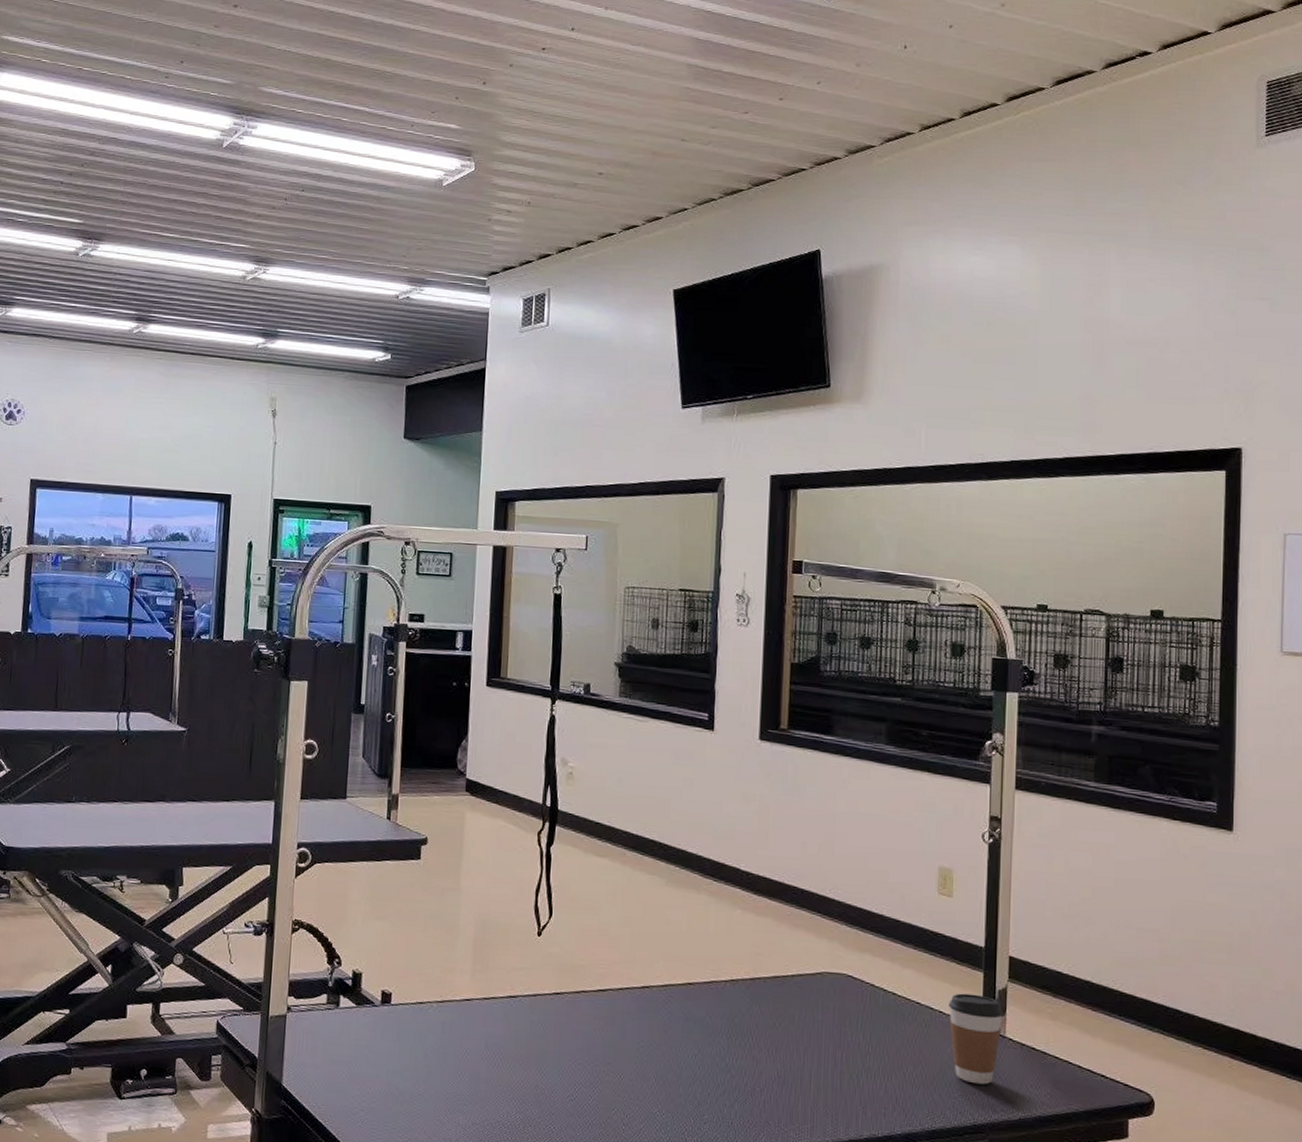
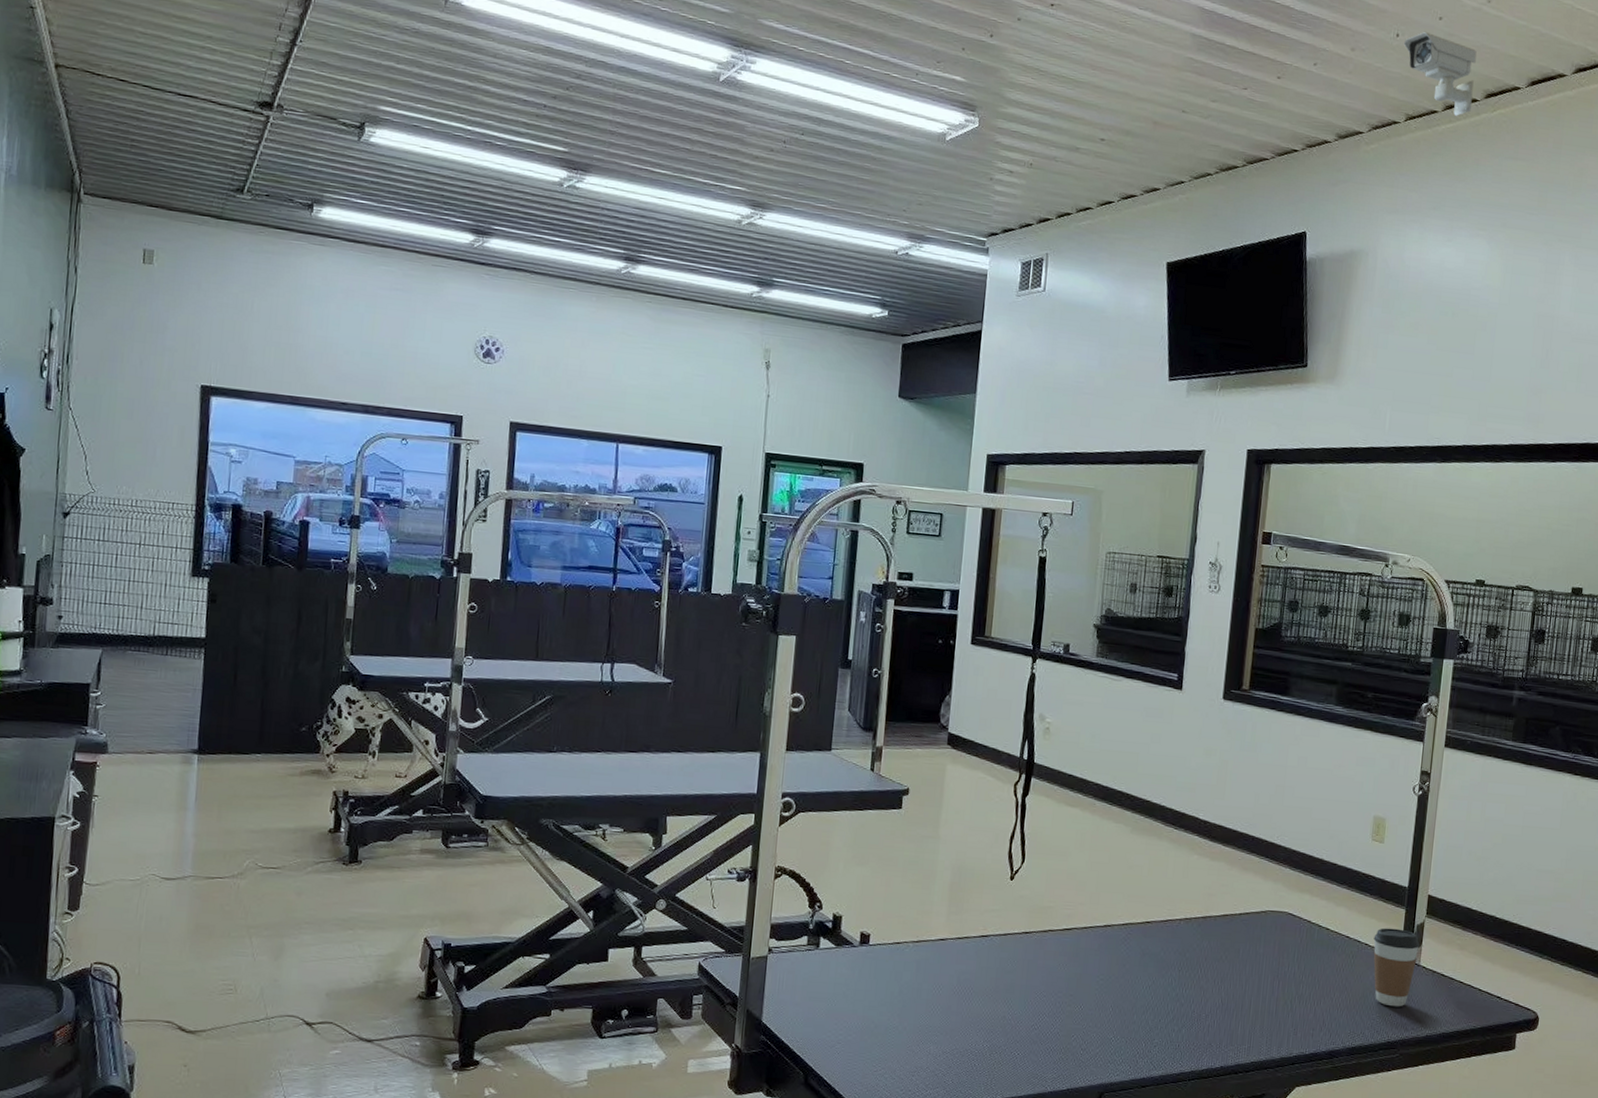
security camera: none [912,40,993,122] -> present [1403,31,1477,116]

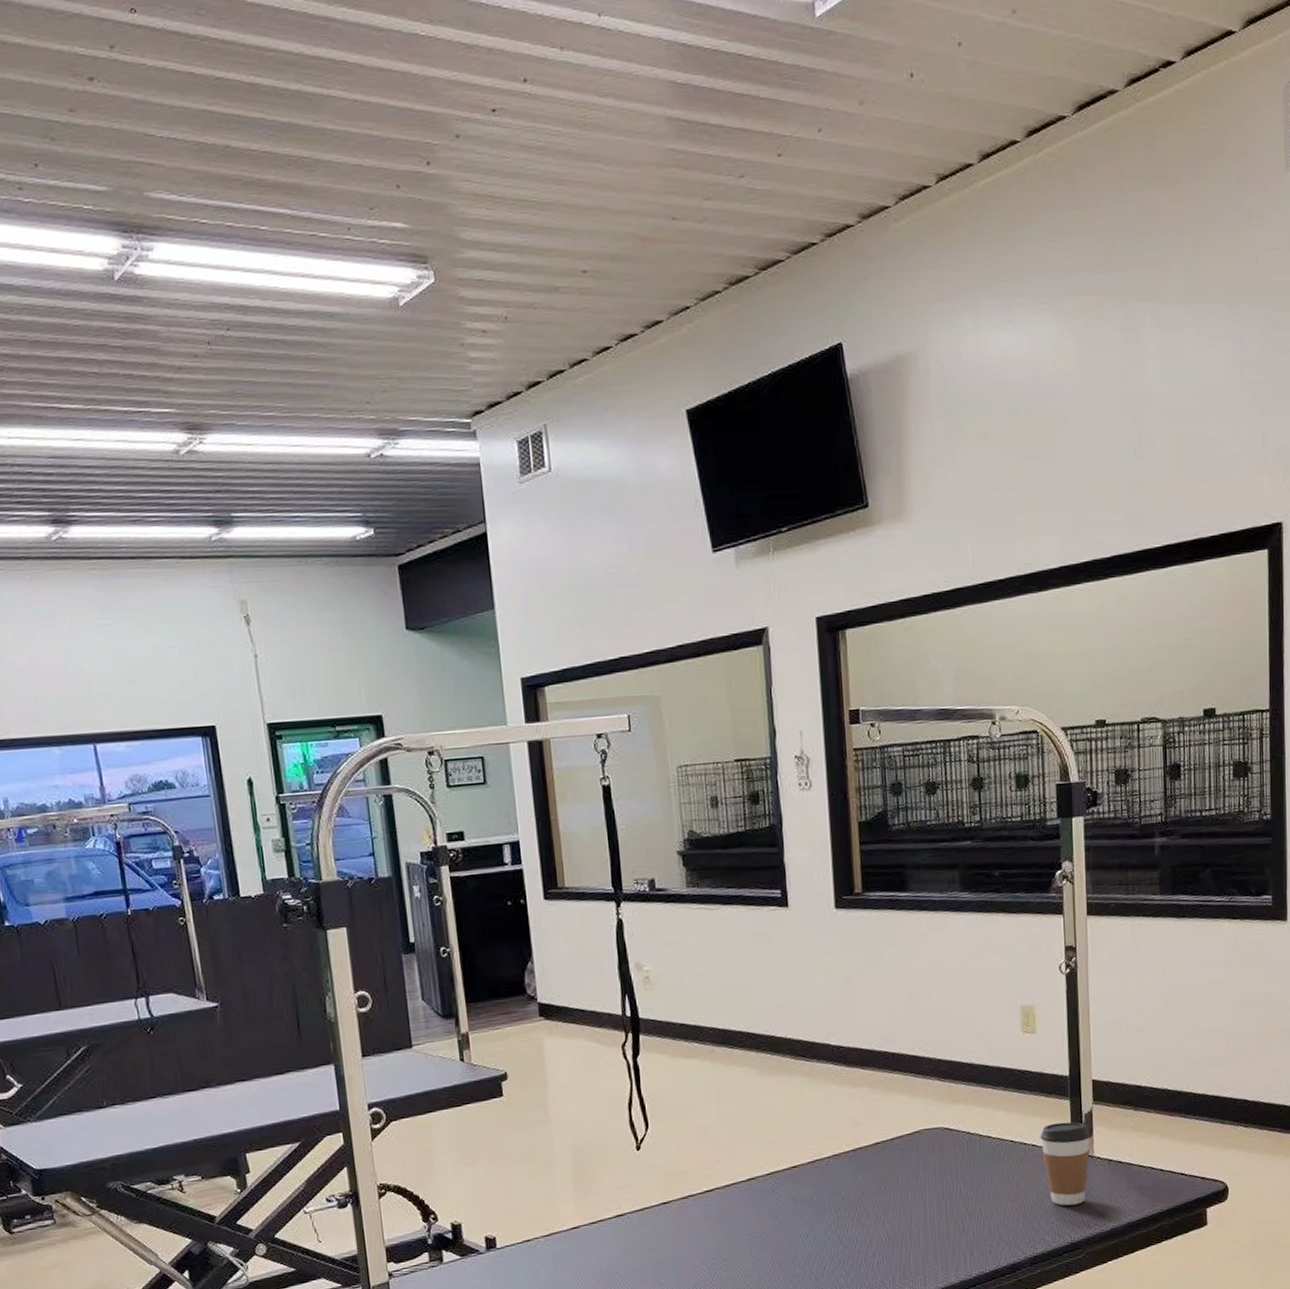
security camera: present [1403,31,1477,116] -> none [920,64,1012,166]

